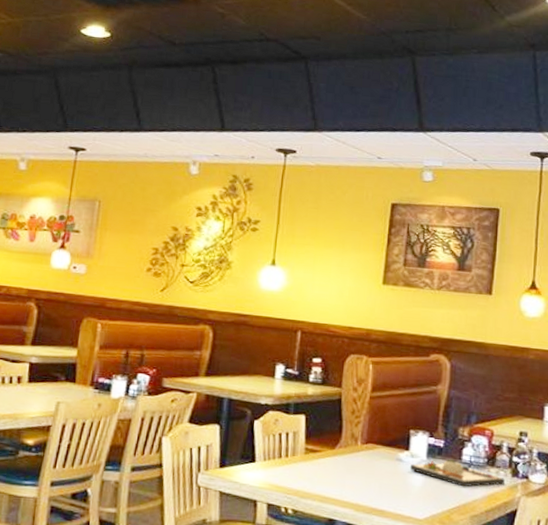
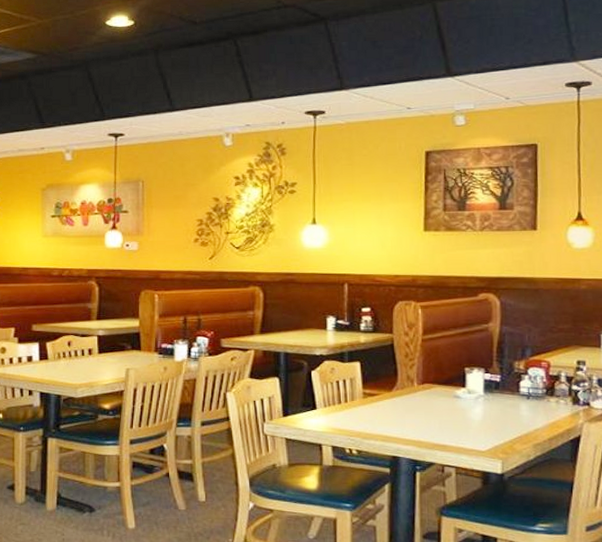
dinner plate: present [409,459,505,487] -> none [468,392,565,418]

